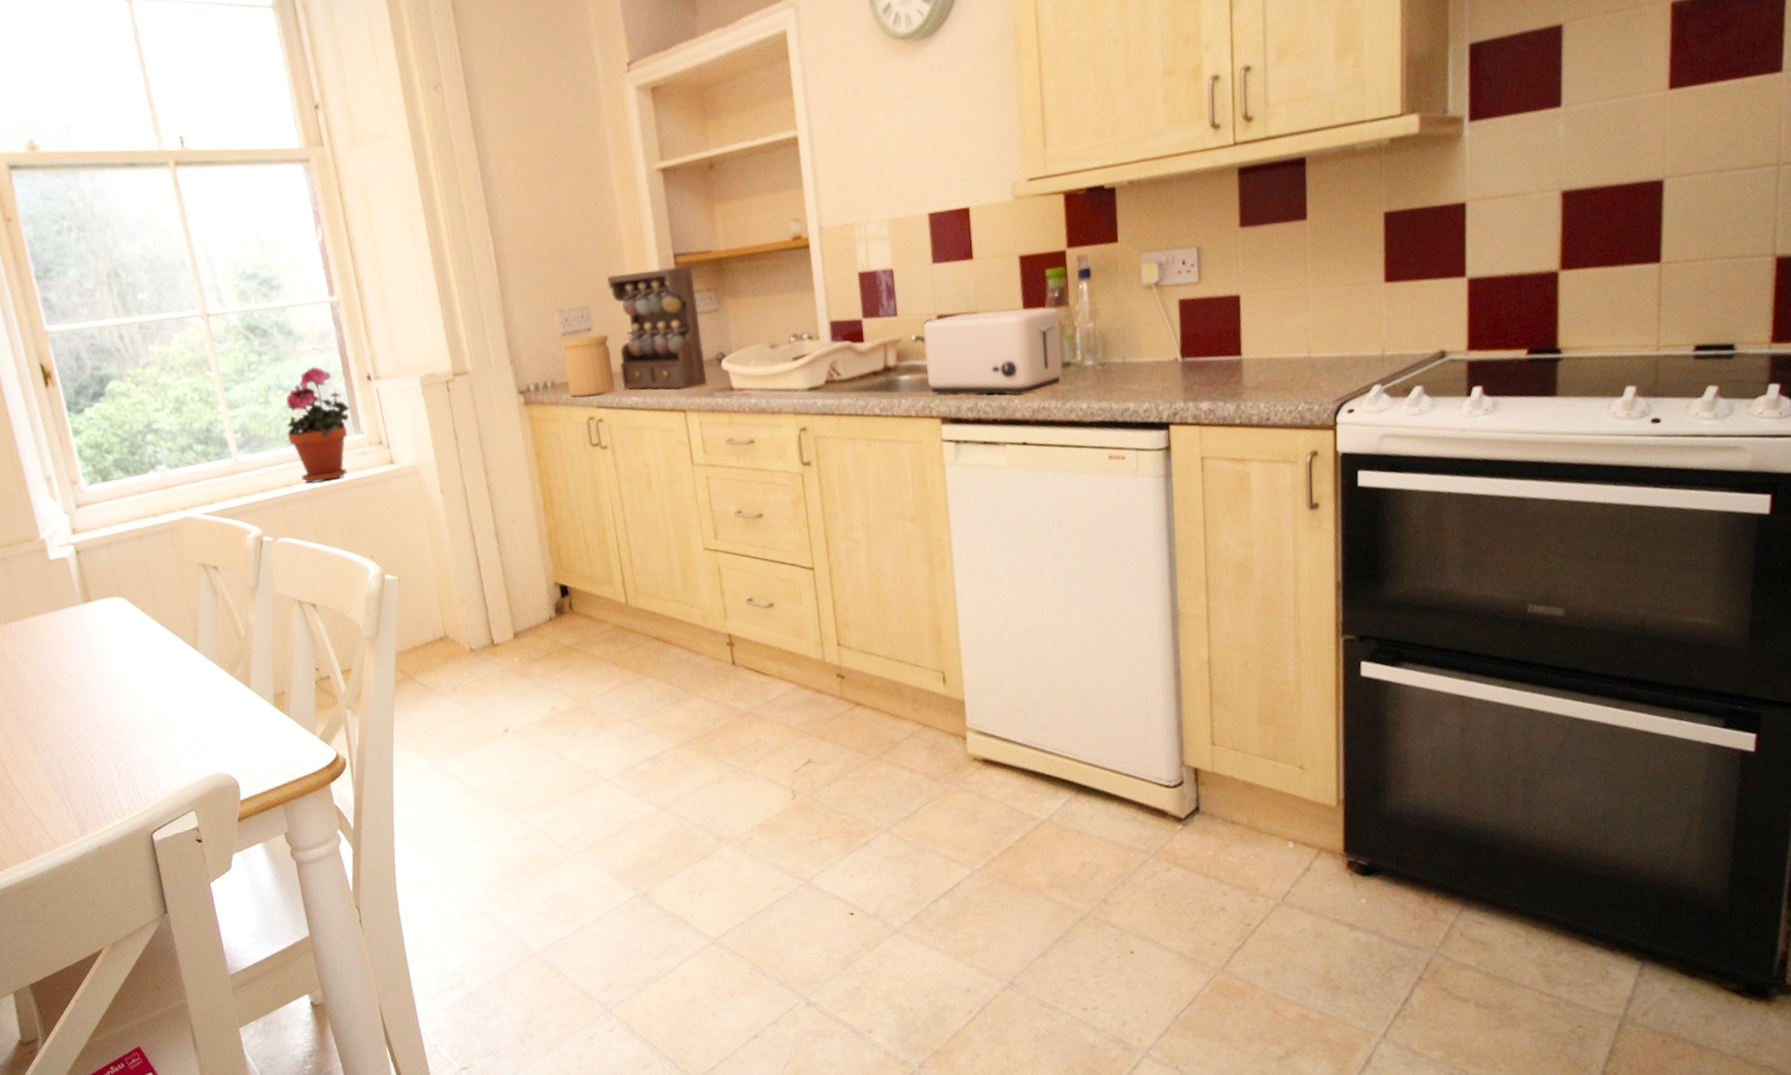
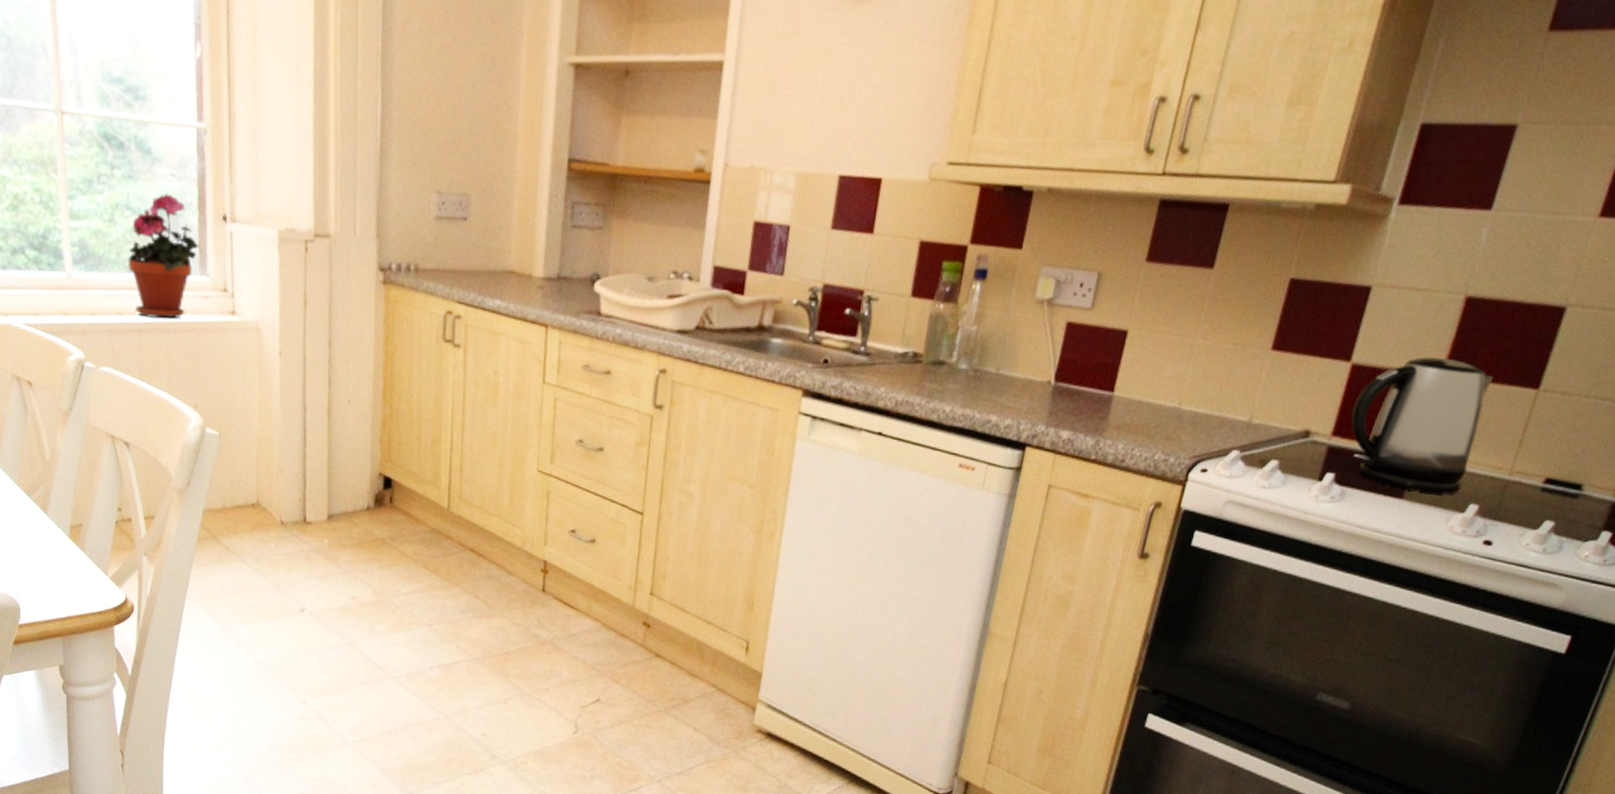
jar: present [561,333,615,398] -> none [431,223,484,290]
spice rack: present [606,264,708,390] -> none [488,165,585,304]
toaster: present [923,308,1063,395] -> none [799,286,946,384]
kettle: none [1481,252,1613,386] -> present [1351,356,1494,494]

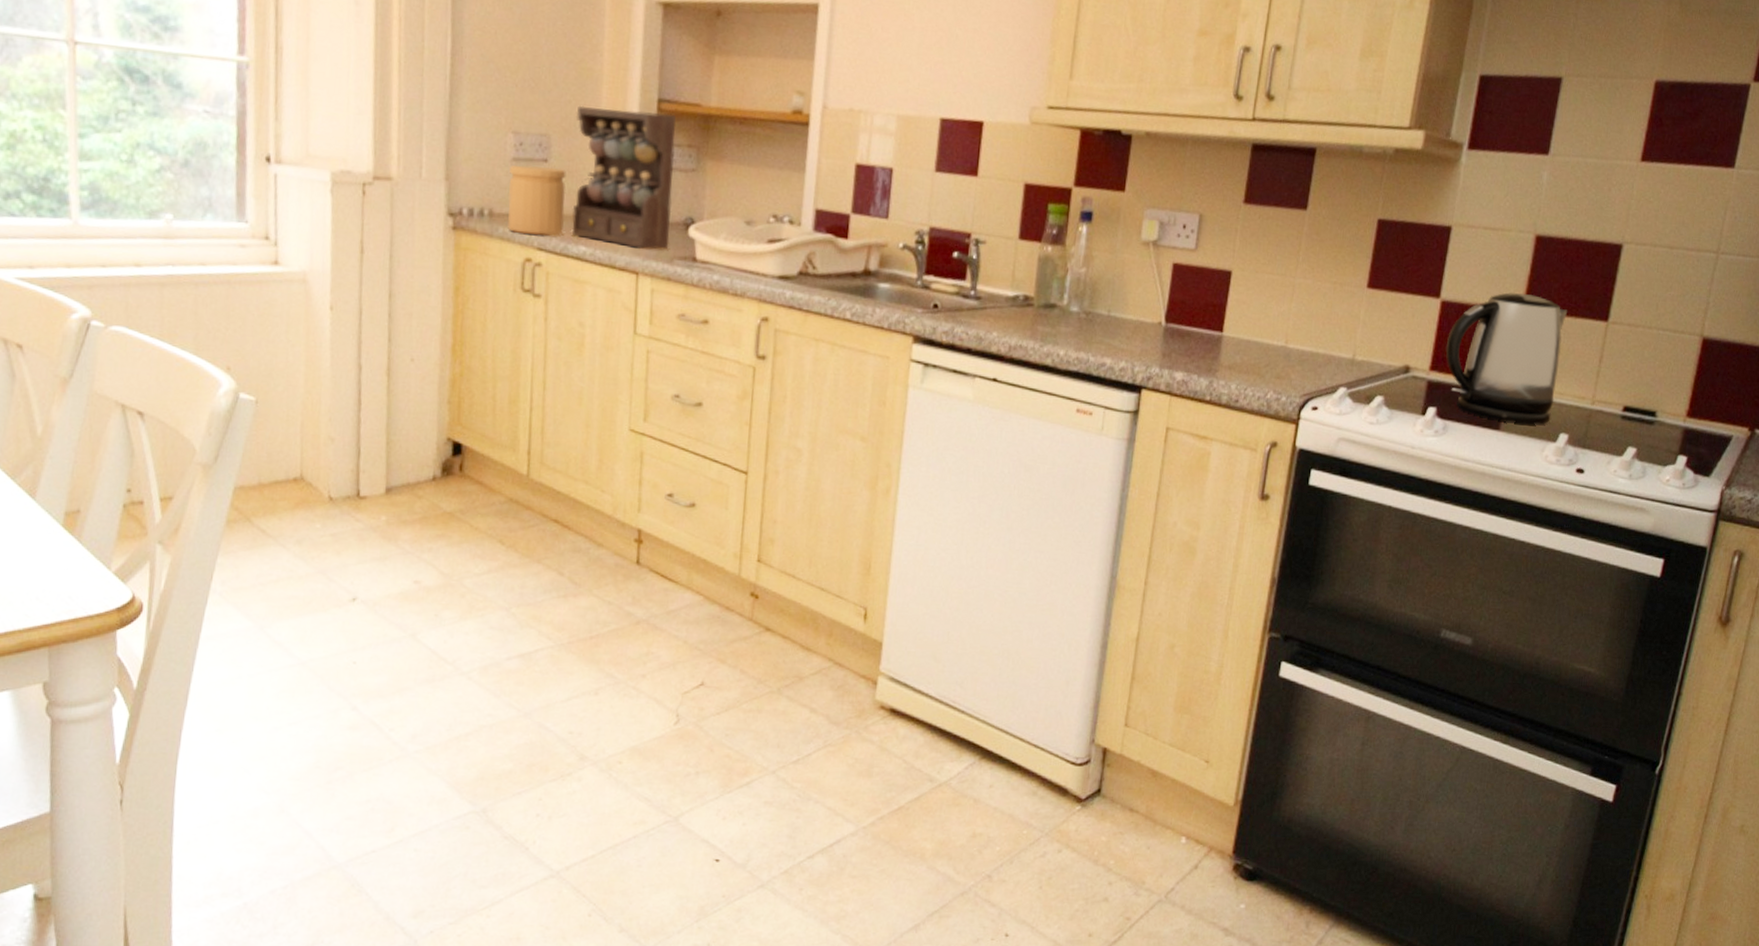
potted plant: present [127,193,200,319] -> none [149,132,238,270]
jar: none [431,223,484,290] -> present [508,165,567,236]
spice rack: none [488,165,585,304] -> present [572,105,676,250]

